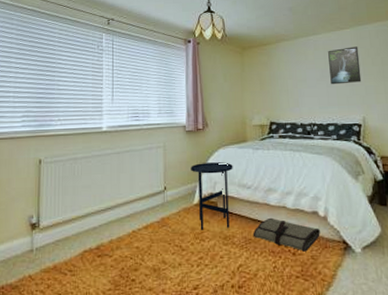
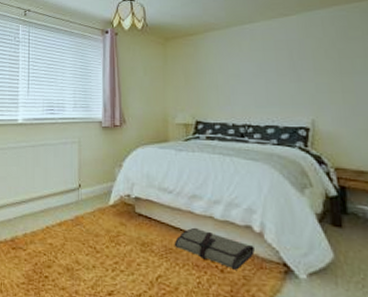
side table: present [191,162,233,230] -> none [107,162,153,234]
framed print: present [328,46,362,85] -> none [268,36,311,81]

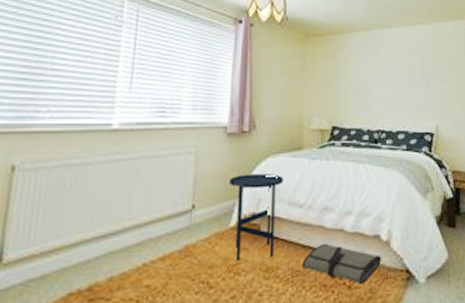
side table: none [107,162,153,234] -> present [229,174,284,261]

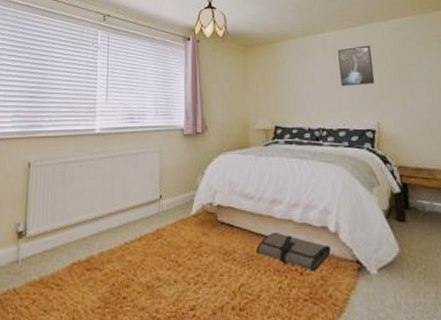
side table: present [229,174,284,261] -> none [189,169,234,244]
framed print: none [403,44,437,87] -> present [338,45,375,87]

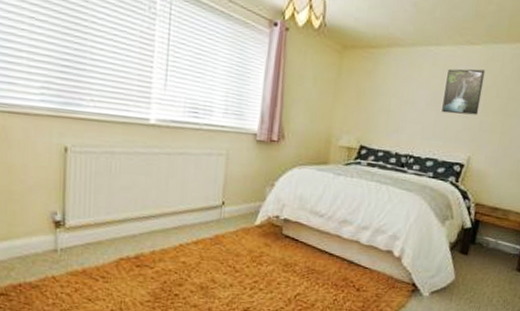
tool roll: present [255,232,331,271] -> none [317,250,391,289]

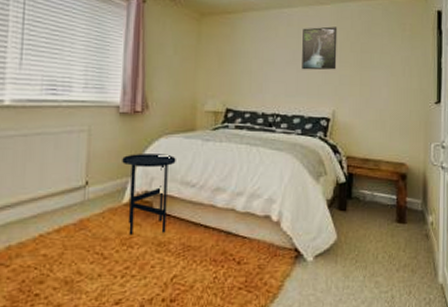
side table: none [256,180,308,255] -> present [122,154,176,235]

